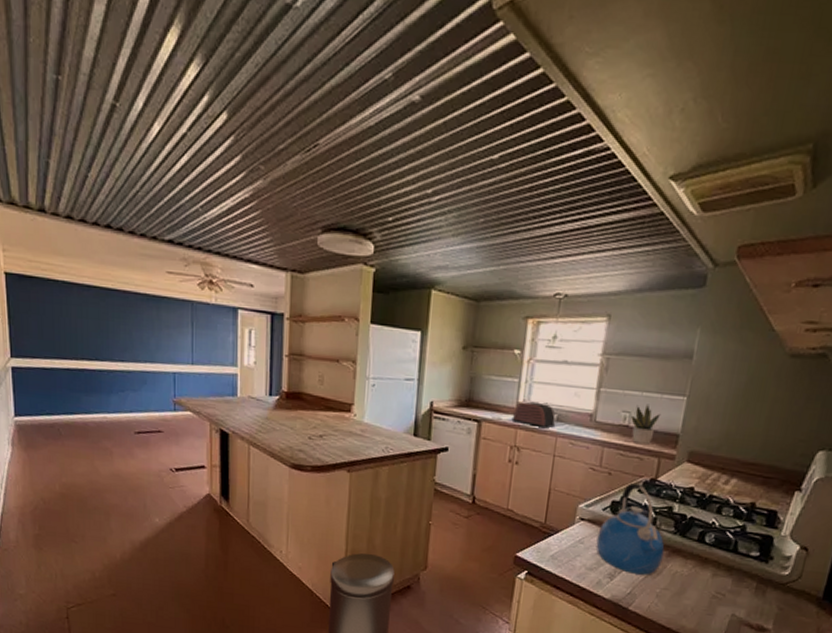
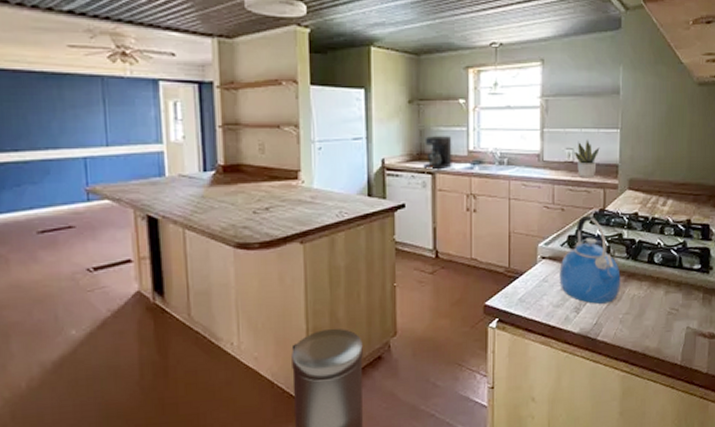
coffee maker: none [470,384,503,419] -> present [423,136,452,170]
toaster: present [511,402,556,429] -> none [464,148,507,173]

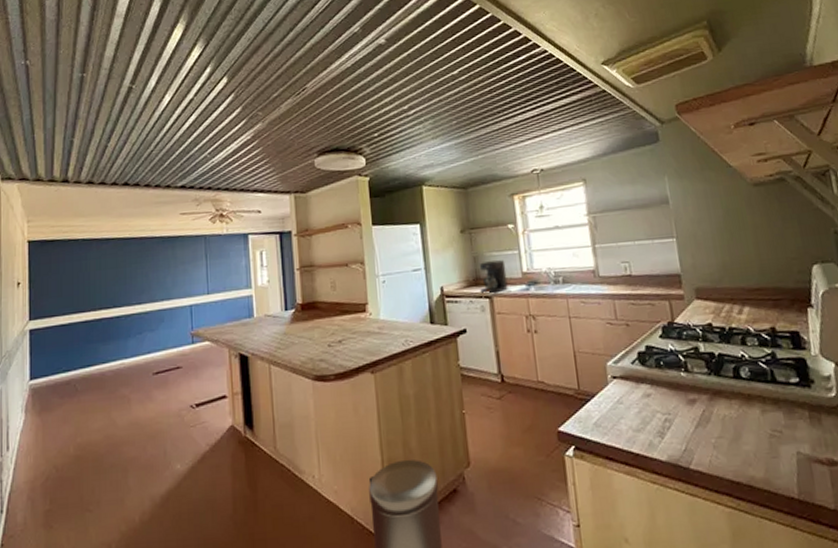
kettle: present [559,216,621,304] -> none [633,330,708,427]
potted plant: present [575,139,600,179] -> none [631,251,658,292]

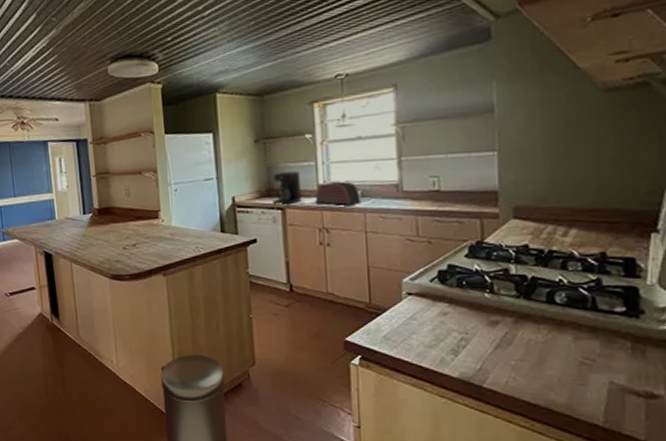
toaster: none [520,268,564,293] -> present [315,181,362,207]

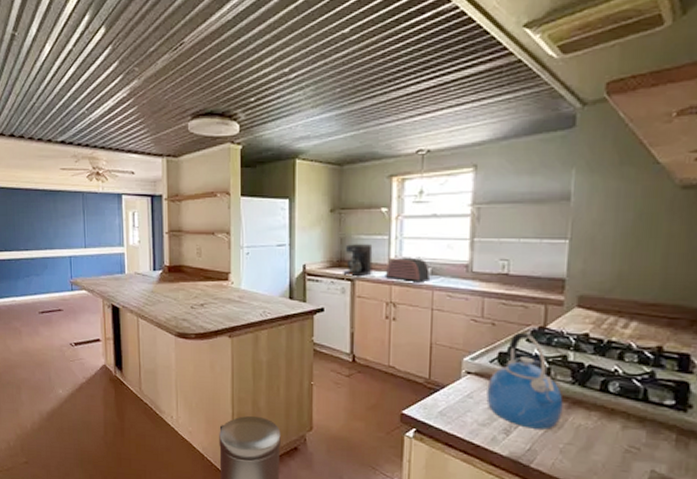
kettle: none [430,249,511,347] -> present [486,333,564,430]

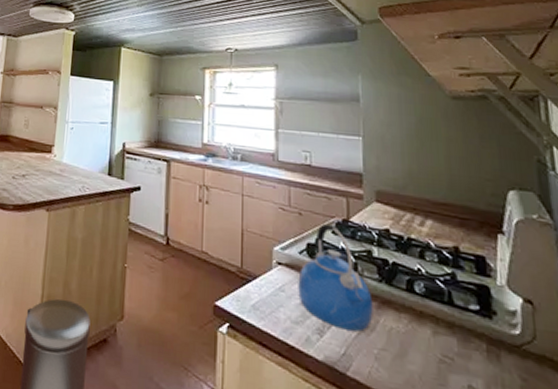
coffee maker: present [343,244,373,277] -> none [160,126,188,159]
toaster: present [385,257,431,283] -> none [198,142,241,168]

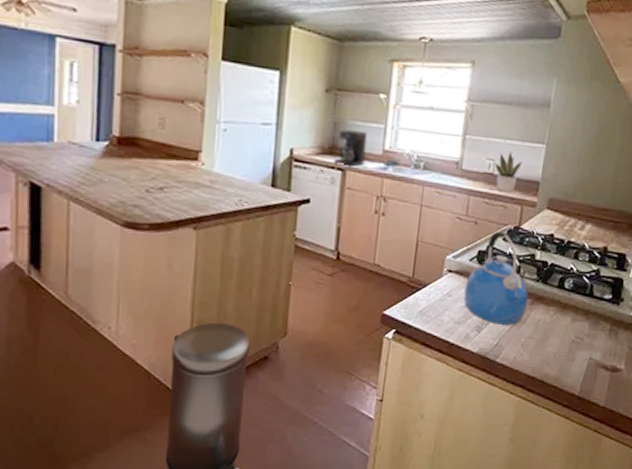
coffee maker: none [160,126,188,159] -> present [334,130,368,167]
potted plant: none [312,144,340,185] -> present [495,151,523,193]

